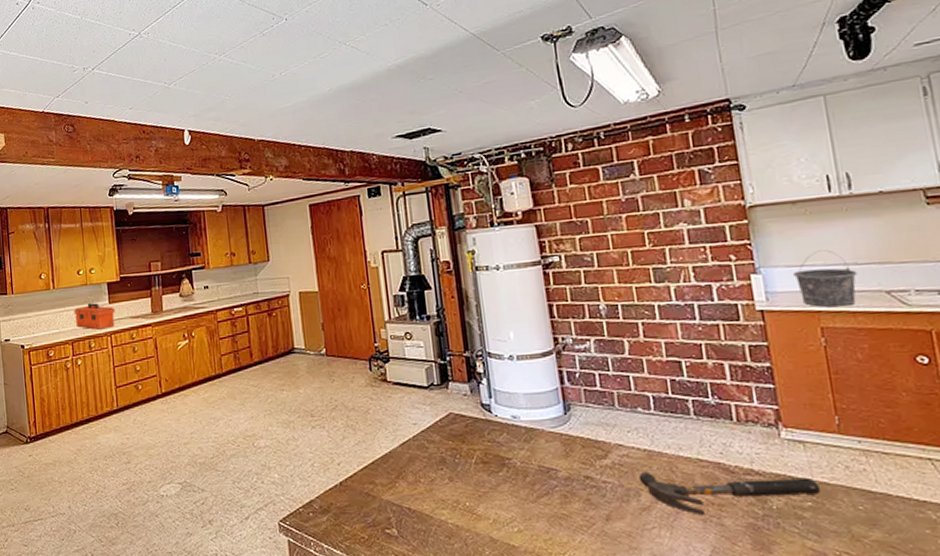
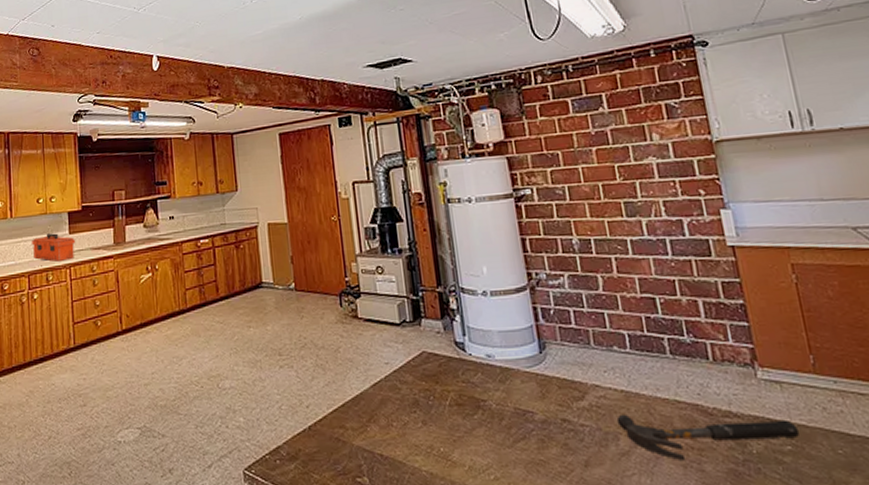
bucket: present [793,249,858,308] -> none [762,185,824,244]

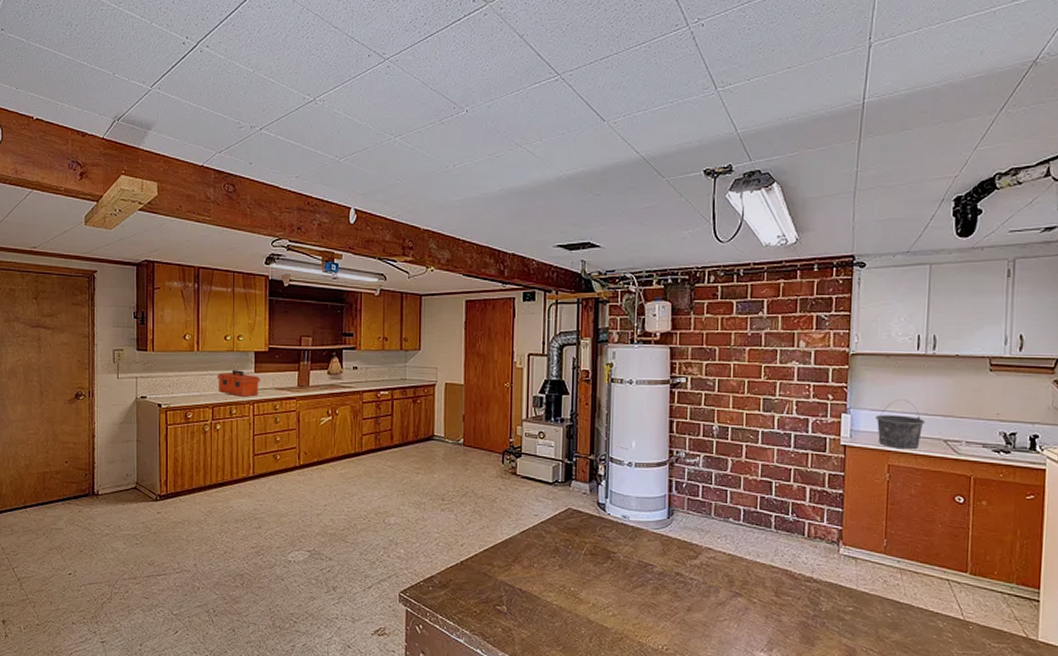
claw hammer: present [616,414,801,461] -> none [720,572,862,613]
bucket: none [762,185,824,244] -> present [876,399,926,450]

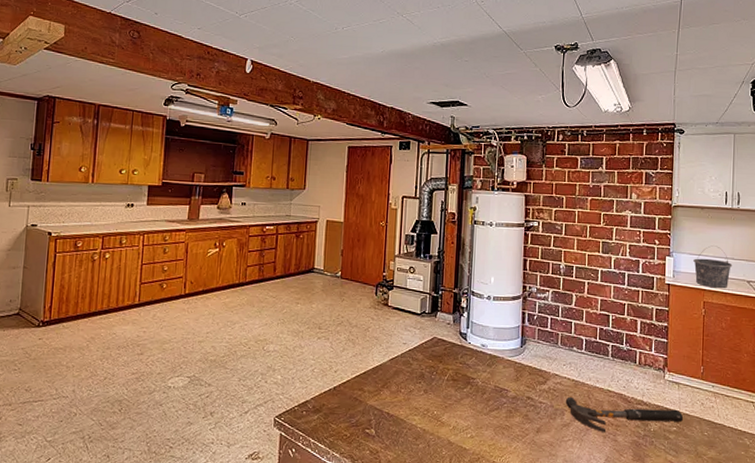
toolbox: present [217,370,260,397] -> none [110,202,152,228]
claw hammer: none [720,572,862,613] -> present [565,396,684,433]

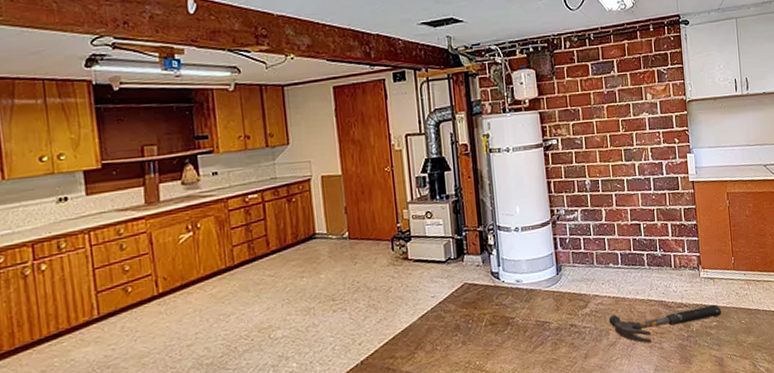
bucket: present [693,245,733,289] -> none [713,135,749,178]

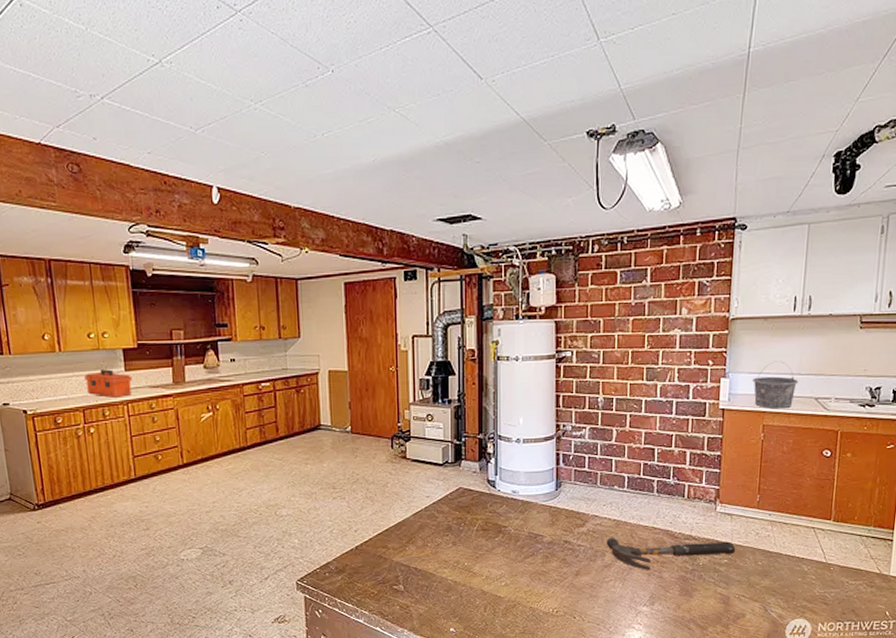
toolbox: none [34,195,94,227] -> present [84,369,132,398]
bucket: none [713,135,749,178] -> present [753,361,799,409]

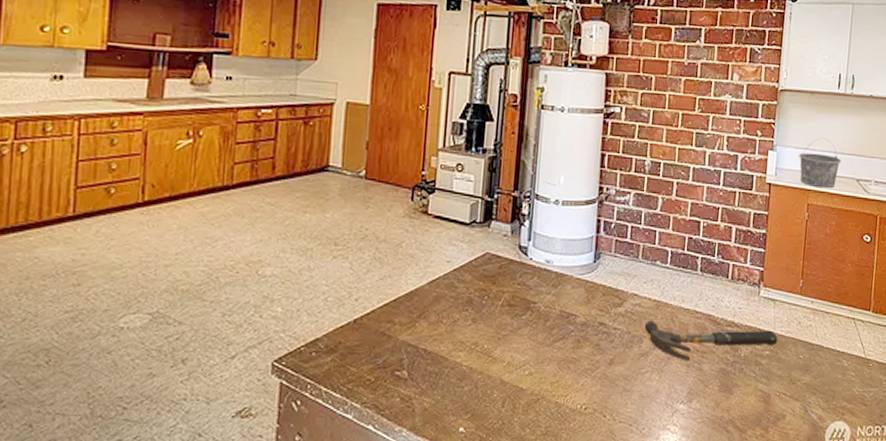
toolbox: present [84,369,132,398] -> none [26,72,91,110]

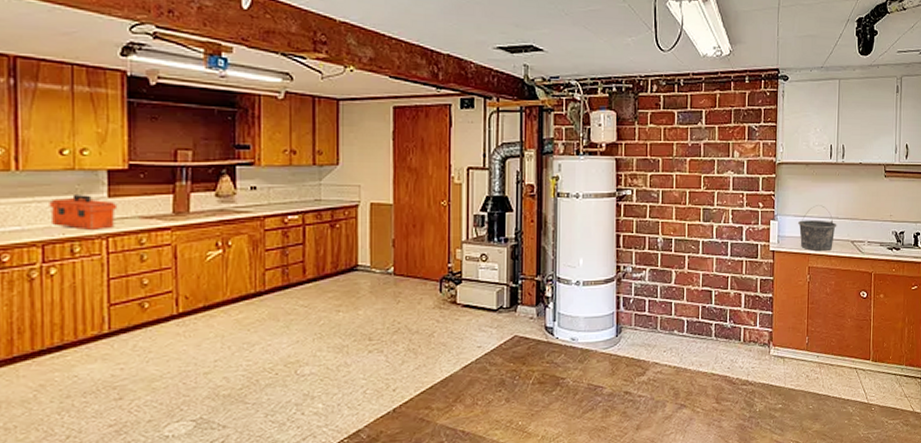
toolbox: none [26,72,91,110] -> present [49,195,116,230]
claw hammer: present [644,320,778,362] -> none [666,385,789,421]

